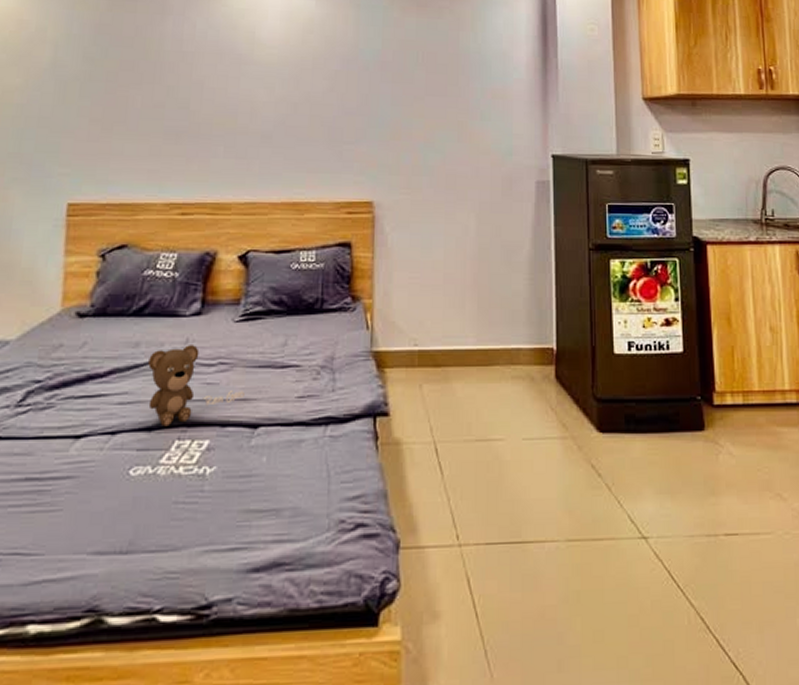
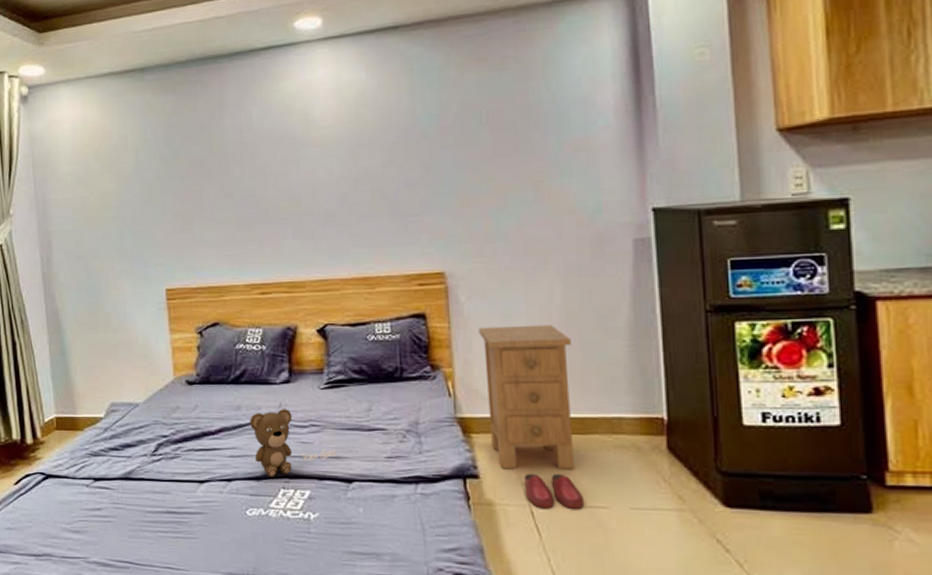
nightstand: none [400,257,482,405] -> present [478,325,575,470]
slippers: none [431,408,483,445] -> present [524,473,583,509]

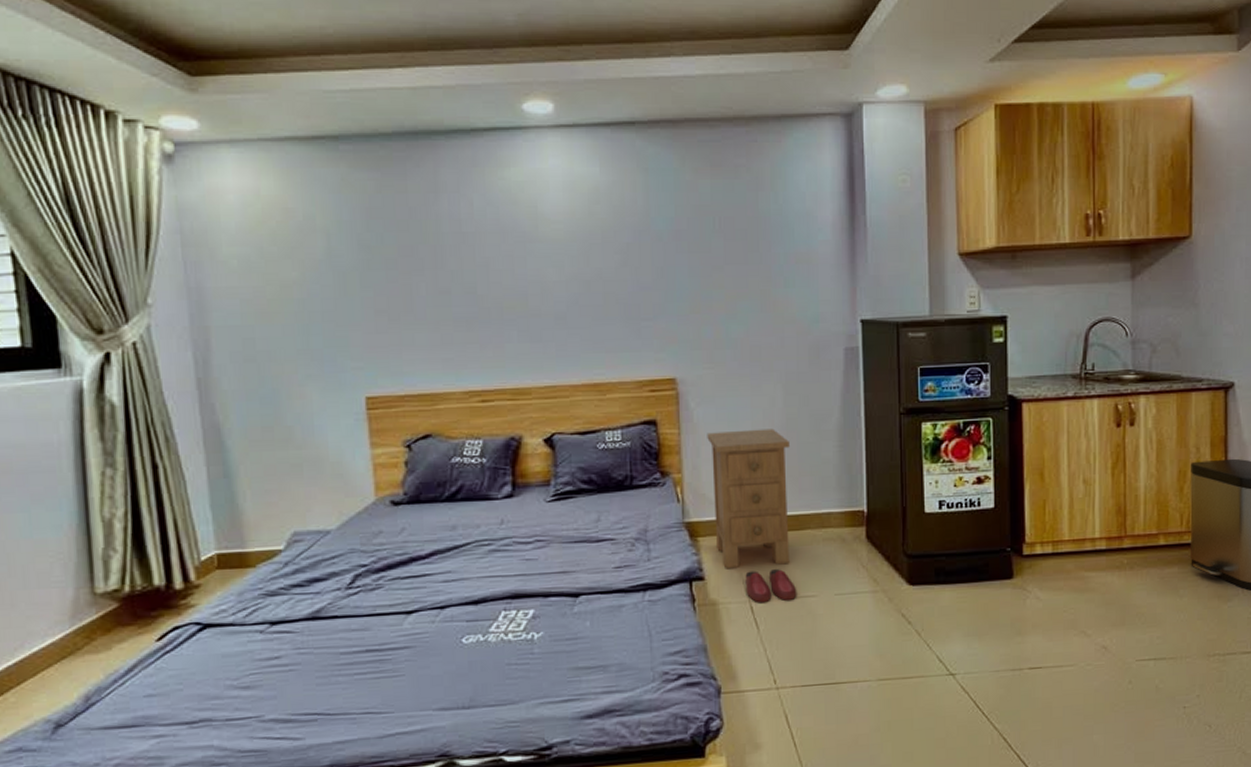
teddy bear: present [250,409,337,477] -> none [467,525,563,600]

